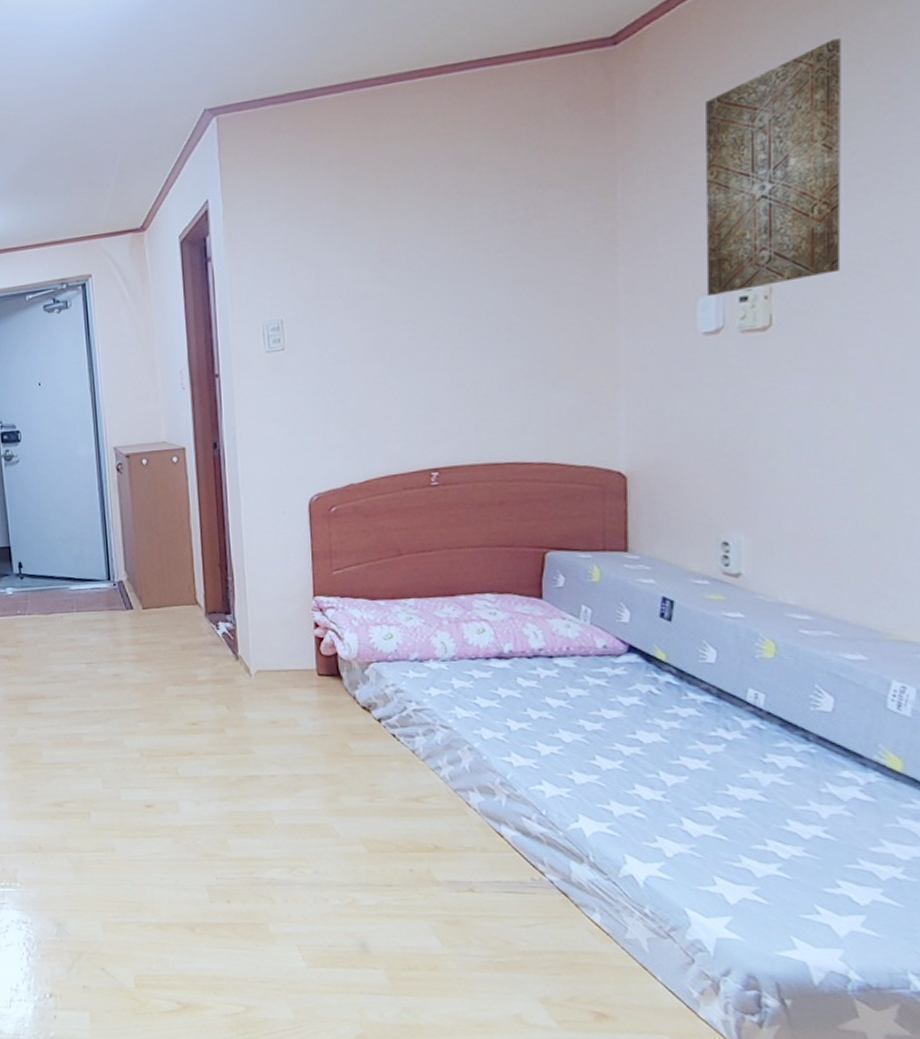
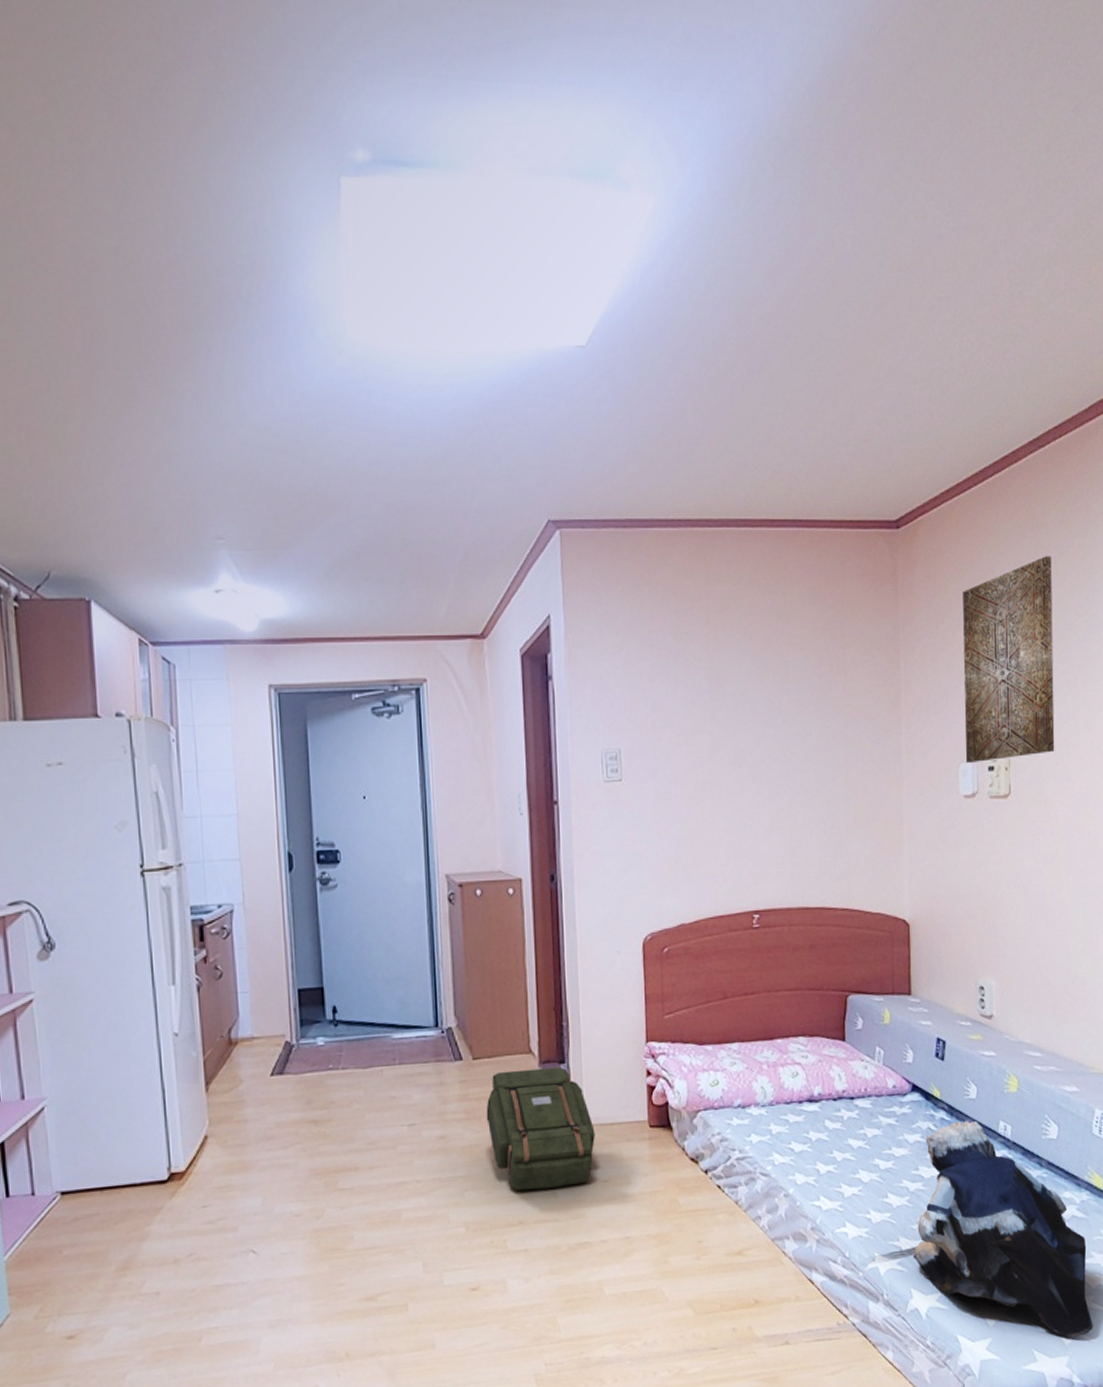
backpack: none [156,617,262,726] -> present [486,1067,595,1191]
teddy bear: none [627,686,881,931] -> present [913,1120,1093,1339]

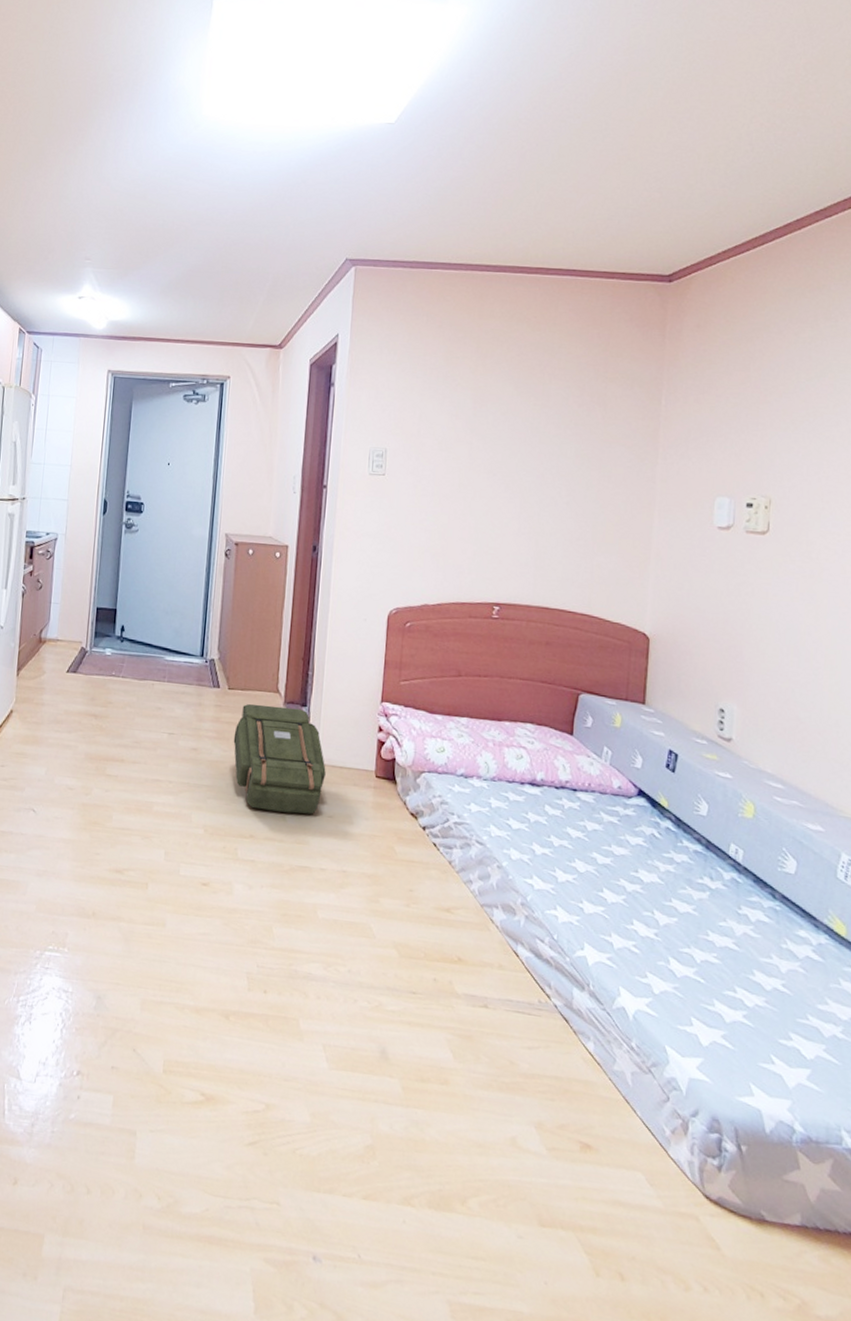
teddy bear: present [913,1120,1093,1339] -> none [624,834,823,1084]
wall art: present [963,556,1055,763] -> none [722,315,832,498]

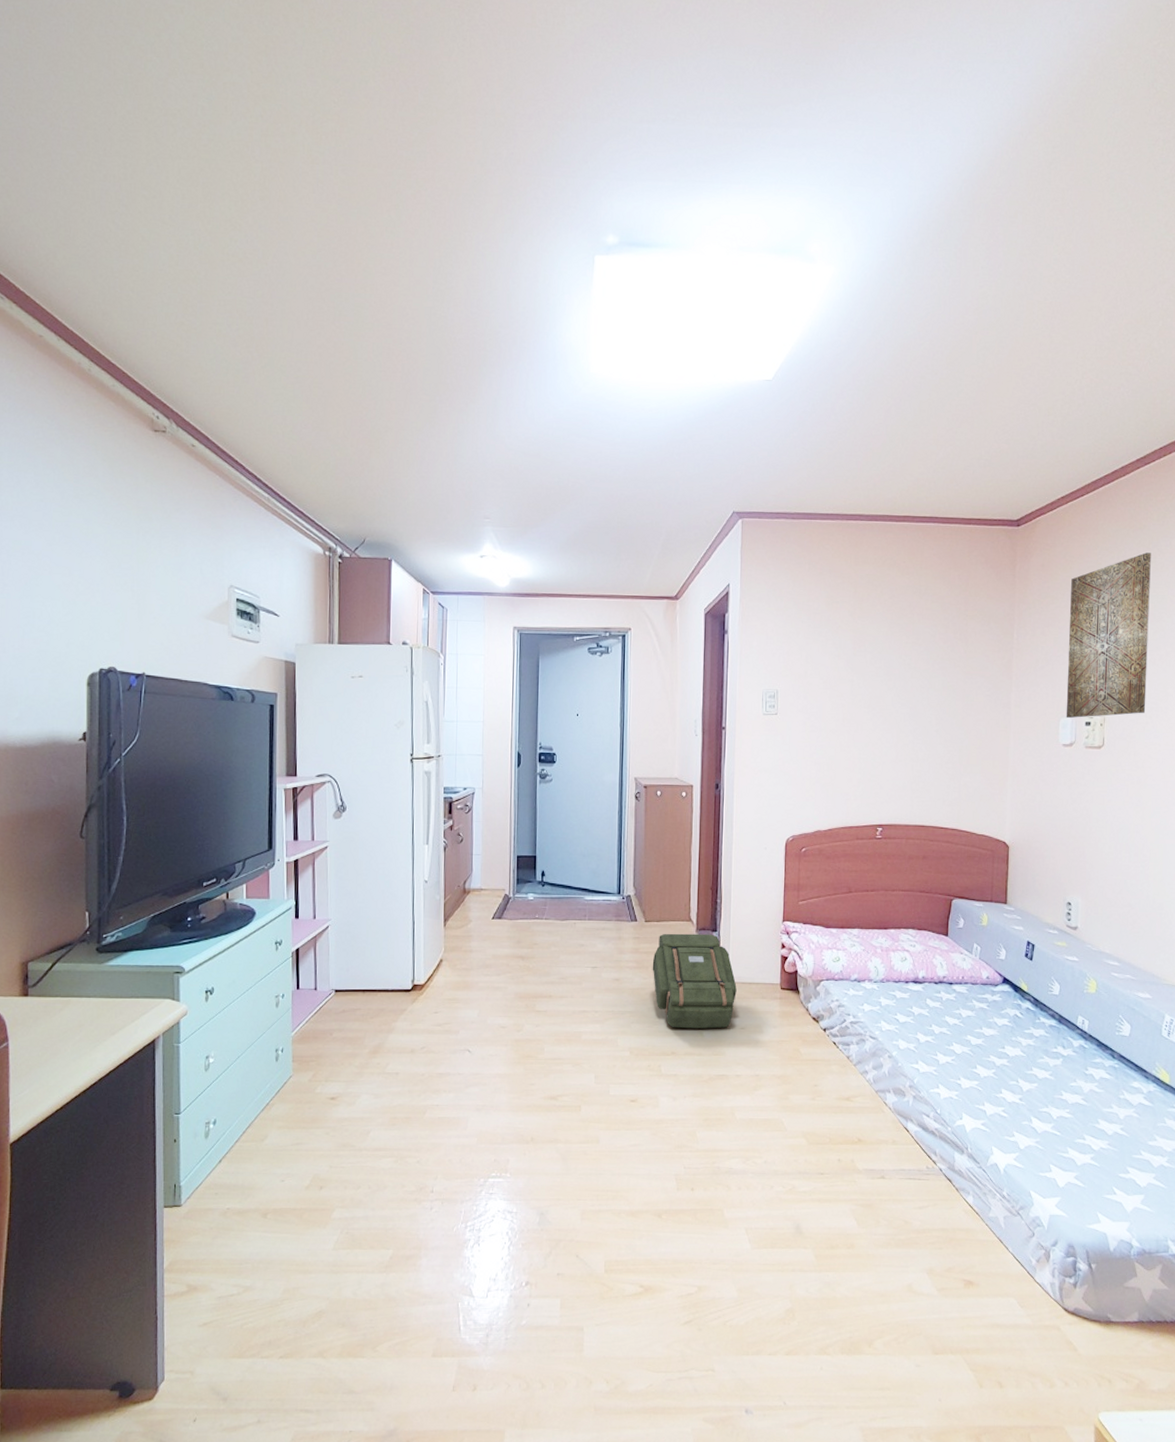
wall art: none [722,315,832,498] -> present [1066,552,1151,718]

